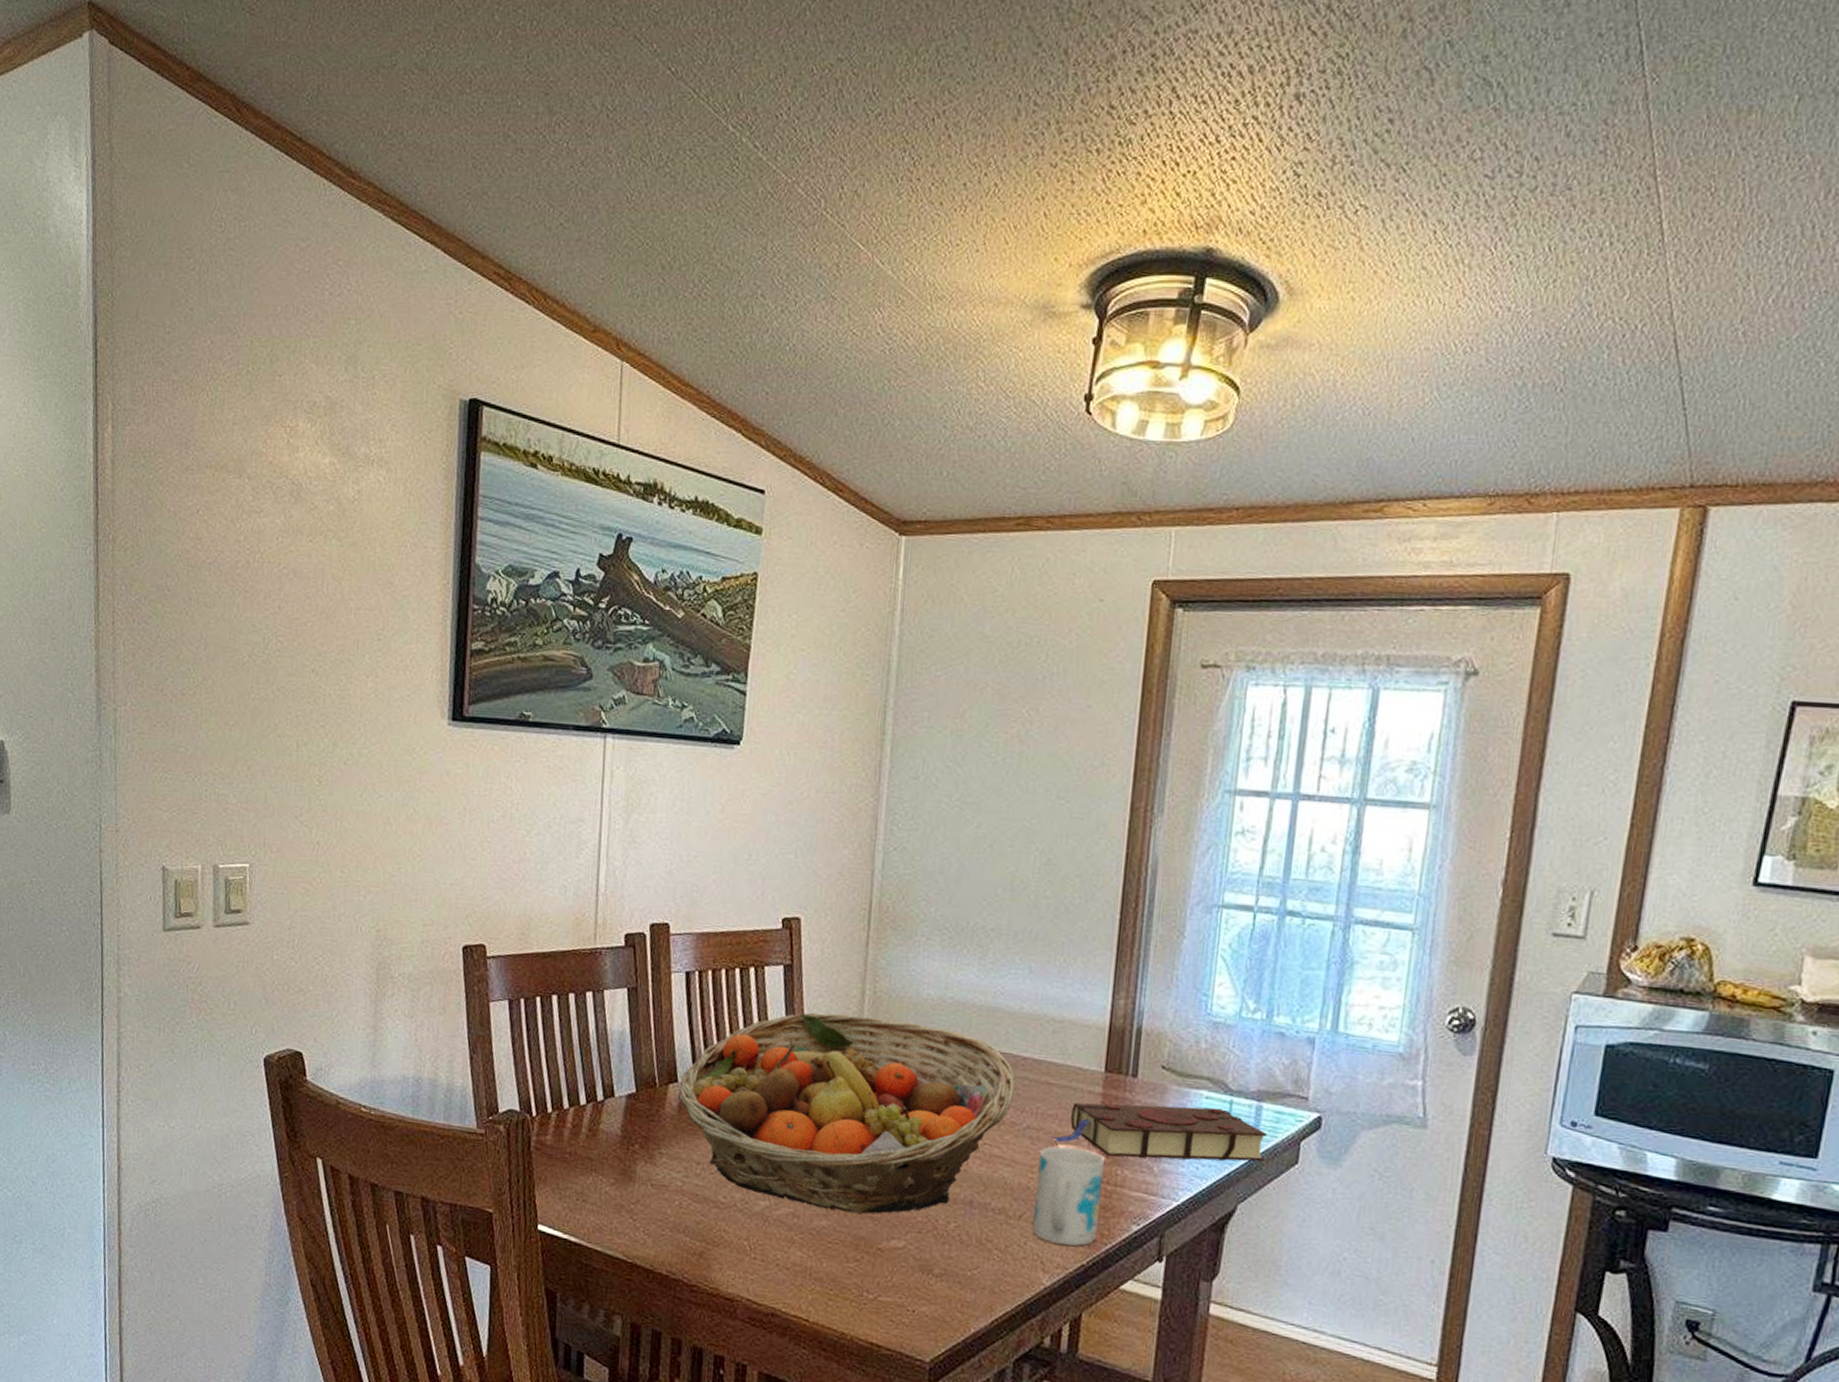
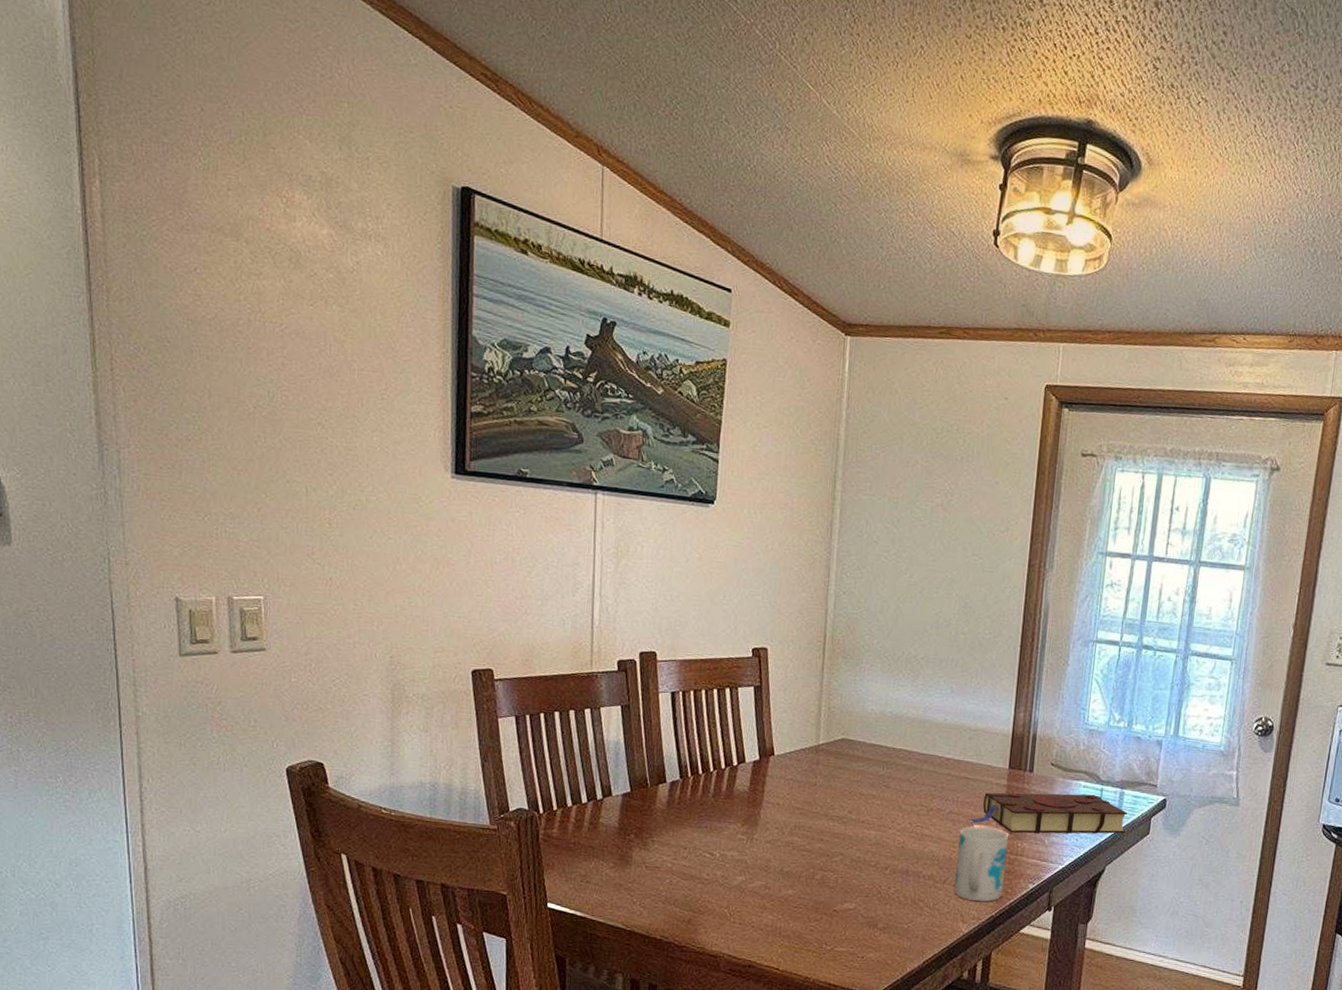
fruit basket: present [677,1012,1016,1214] -> none [666,724,941,884]

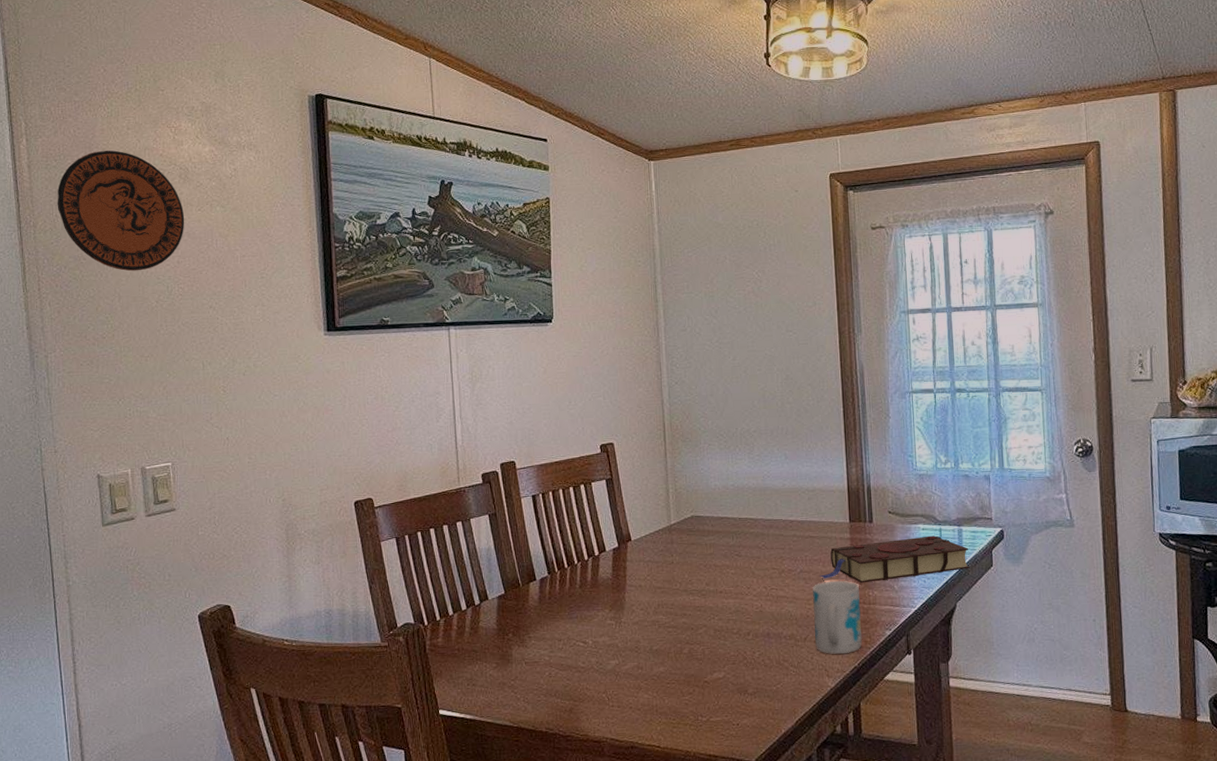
decorative plate: none [137,211,294,368] -> present [57,150,185,272]

